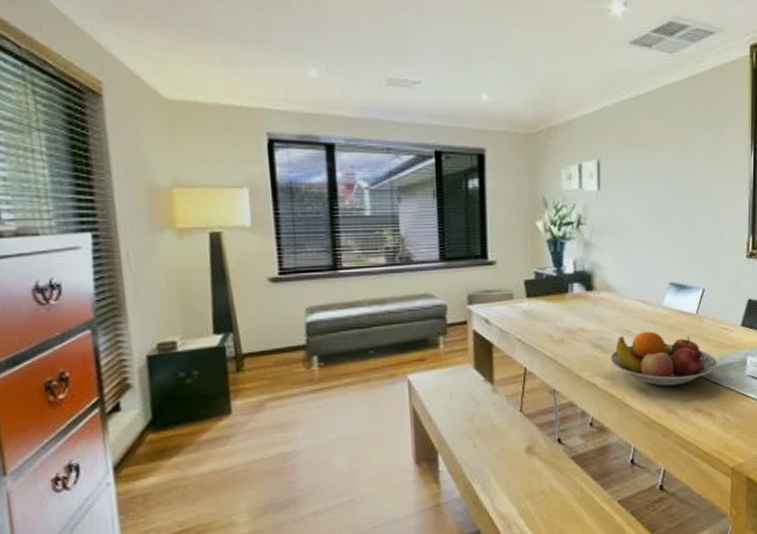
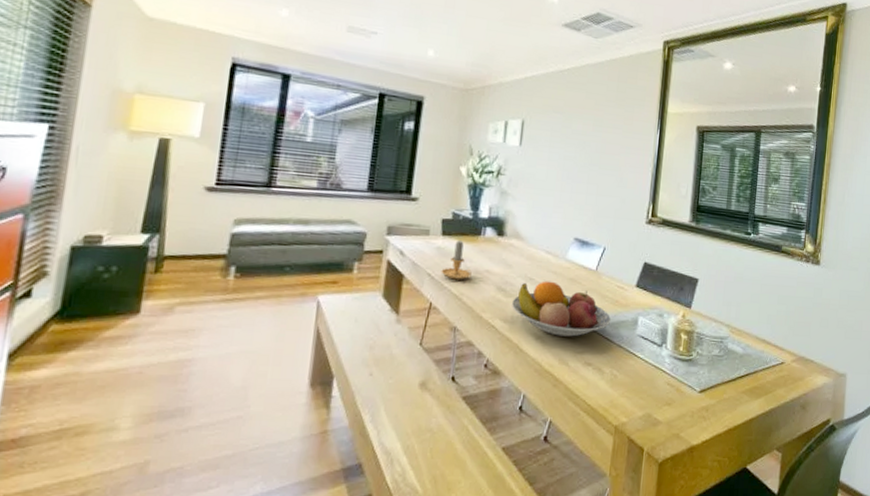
candle: none [531,301,564,342] -> present [441,241,472,280]

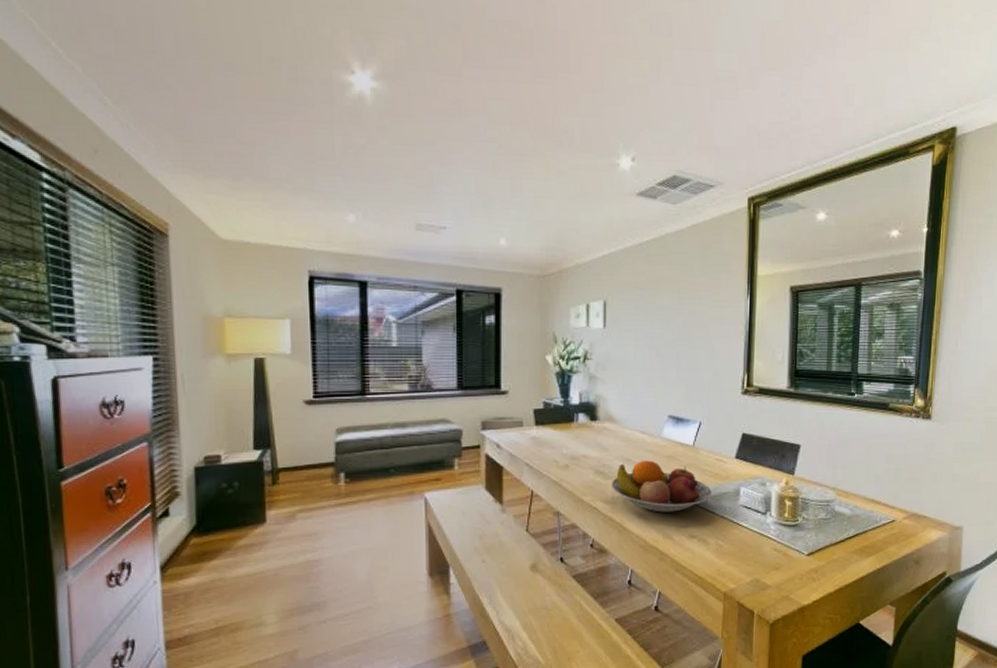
candle: present [441,241,472,280] -> none [538,429,569,467]

